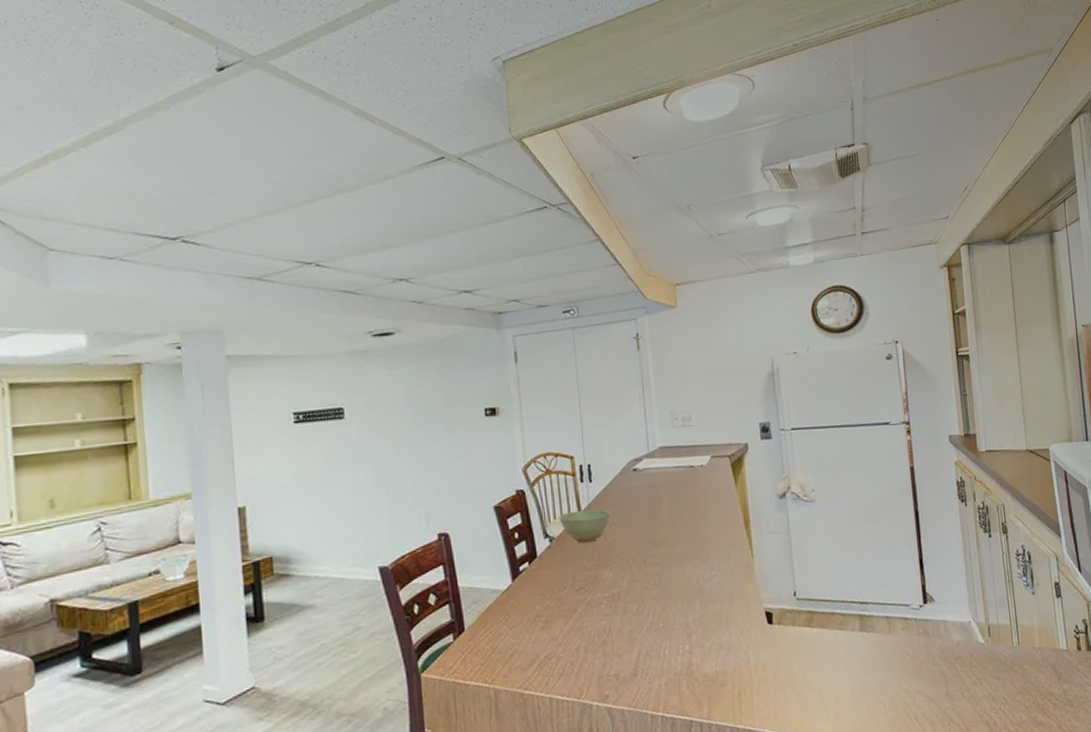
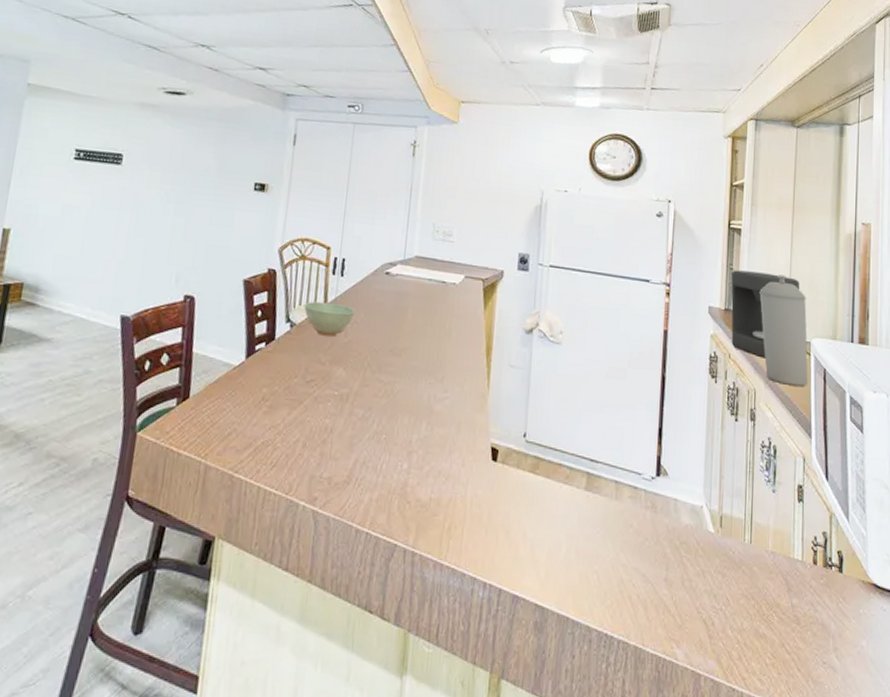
coffee maker: none [966,391,1032,474] -> present [731,270,800,359]
canister: none [994,390,1051,494] -> present [759,274,808,386]

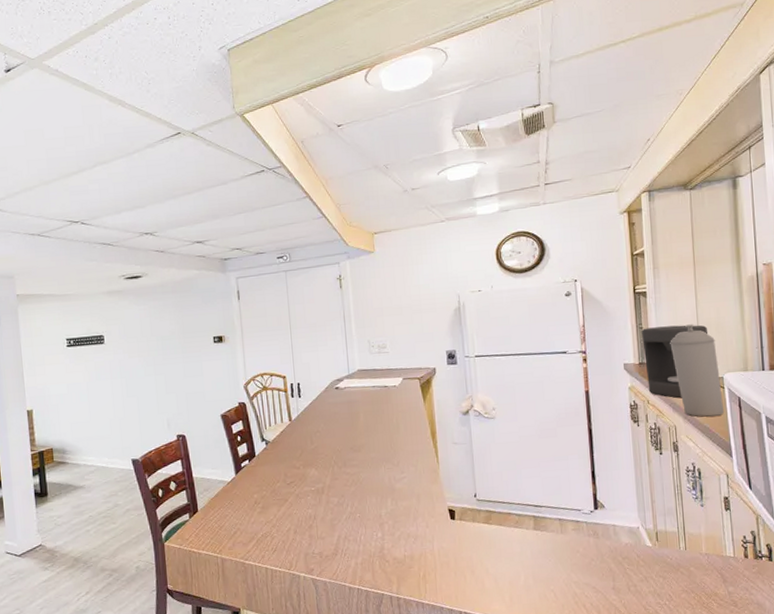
bowl: present [304,301,355,338] -> none [273,419,316,448]

